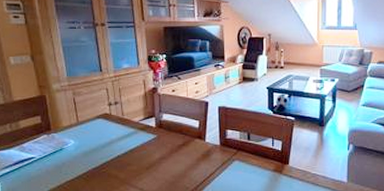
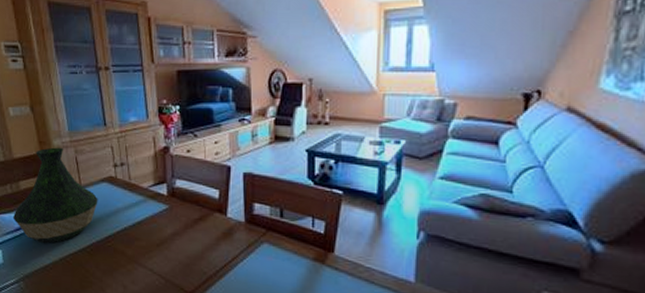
vase: none [11,90,94,174] -> present [12,147,98,244]

